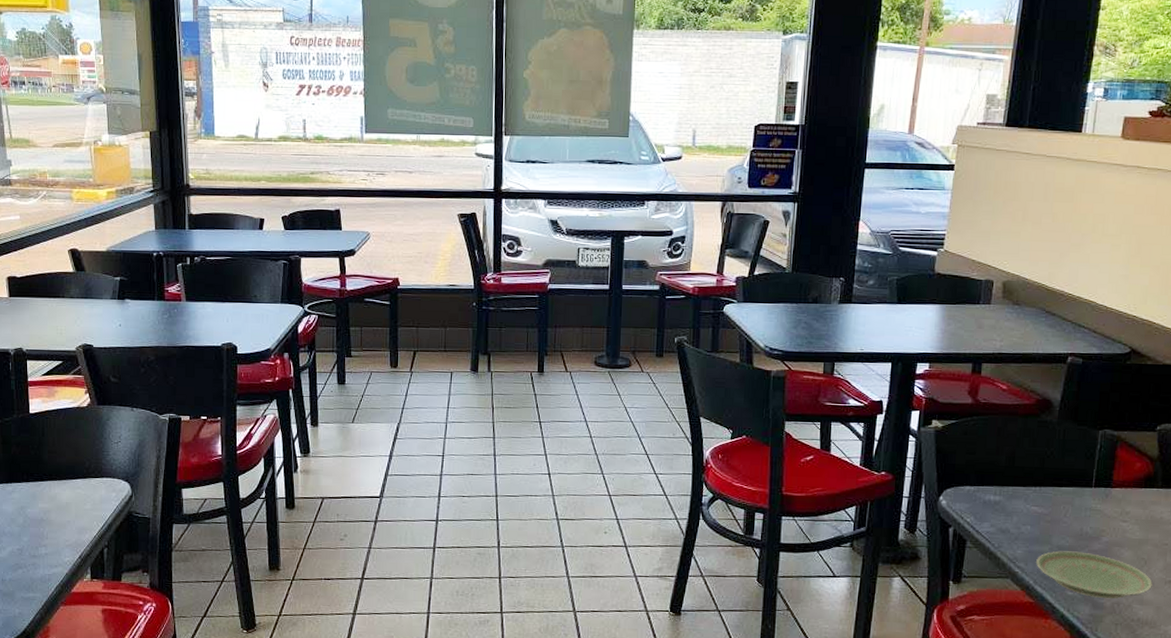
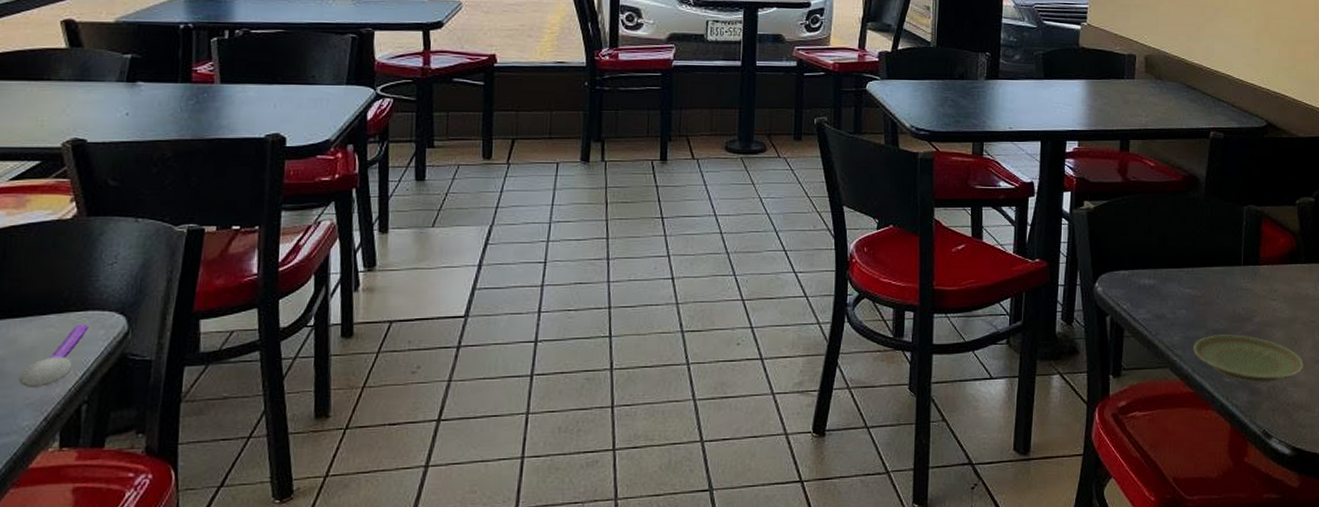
spoon: none [60,487,104,533] -> present [19,324,89,388]

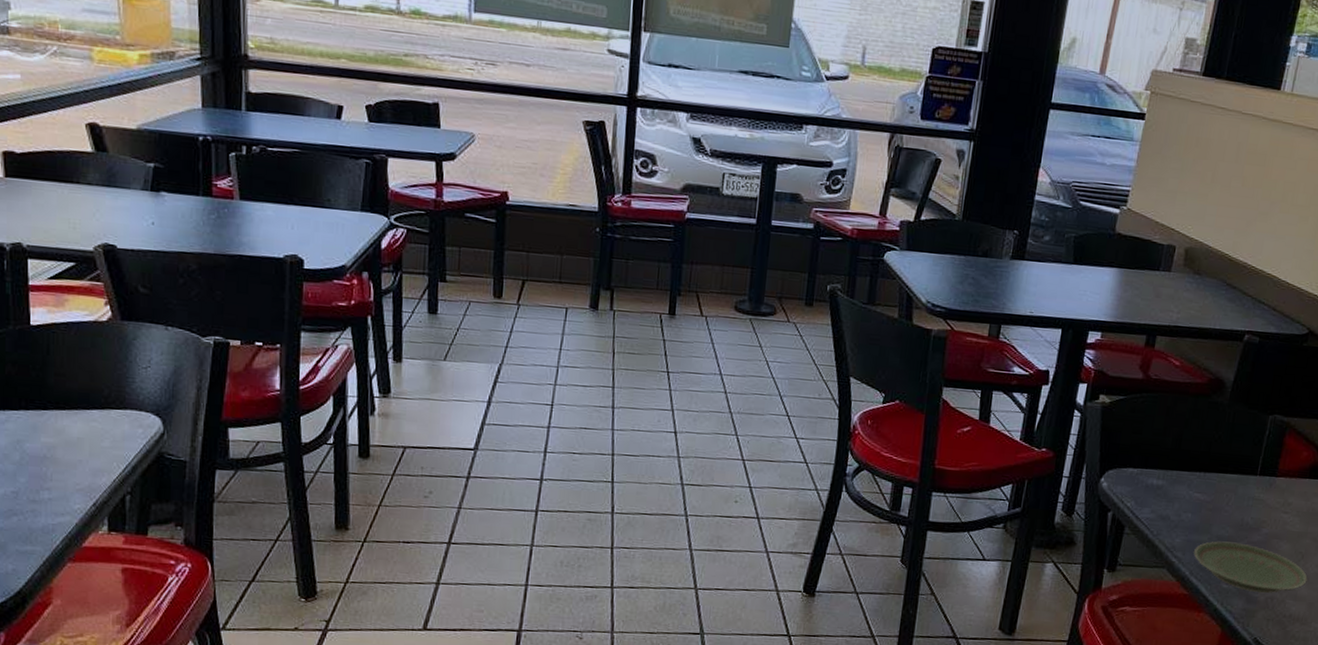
spoon: present [19,324,89,388] -> none [69,421,128,476]

